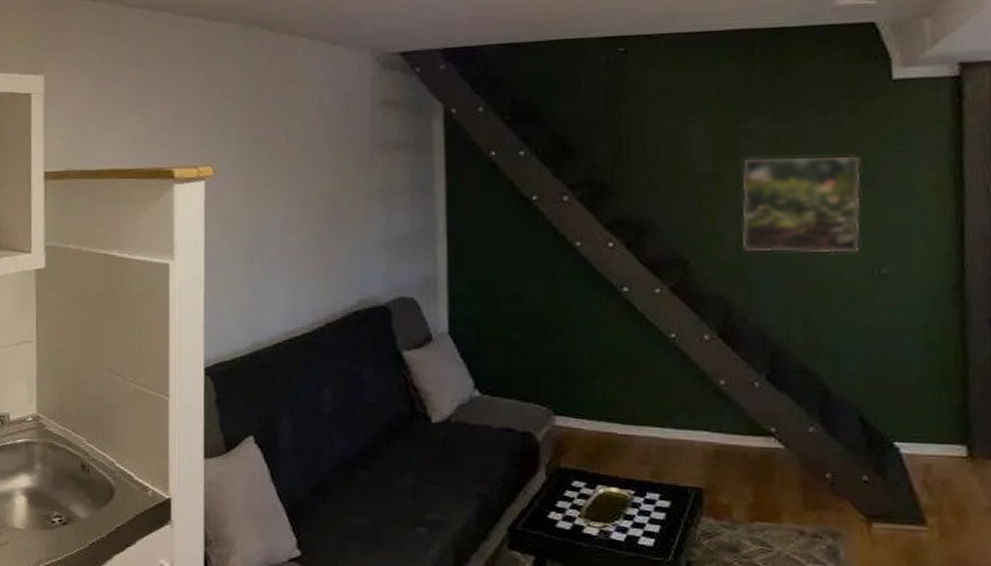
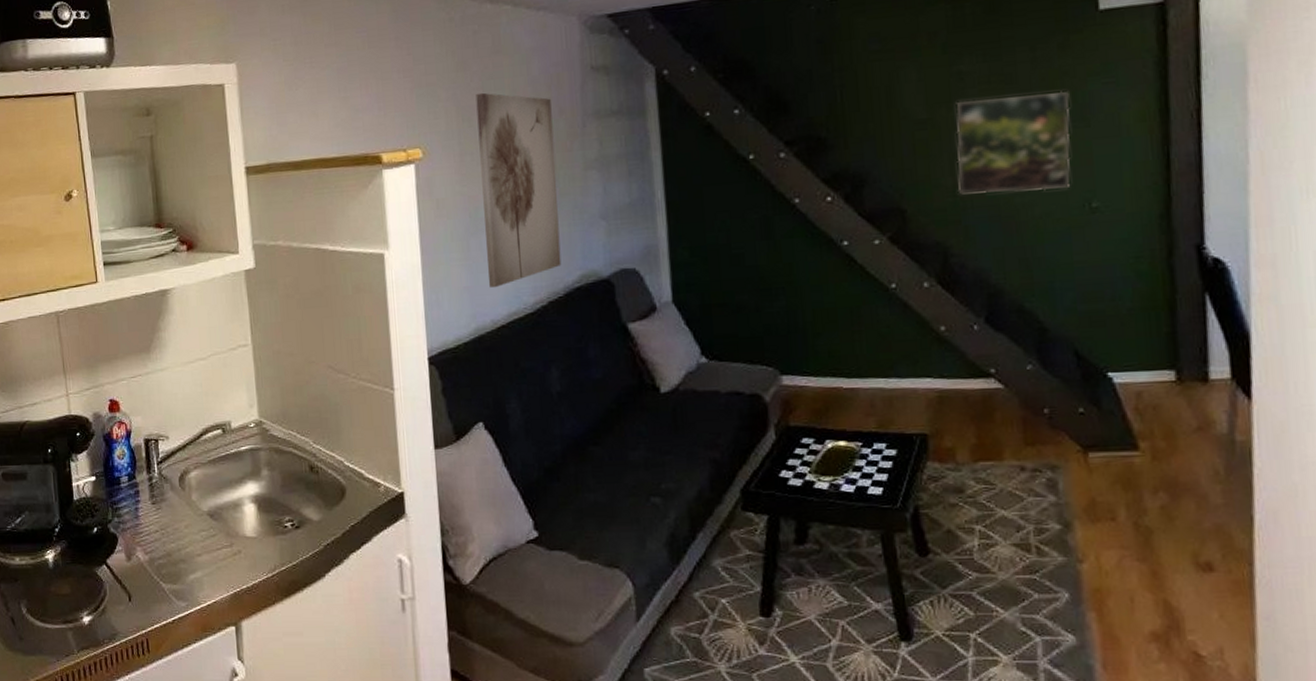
wall art: none [268,118,341,306] -> present [476,92,562,288]

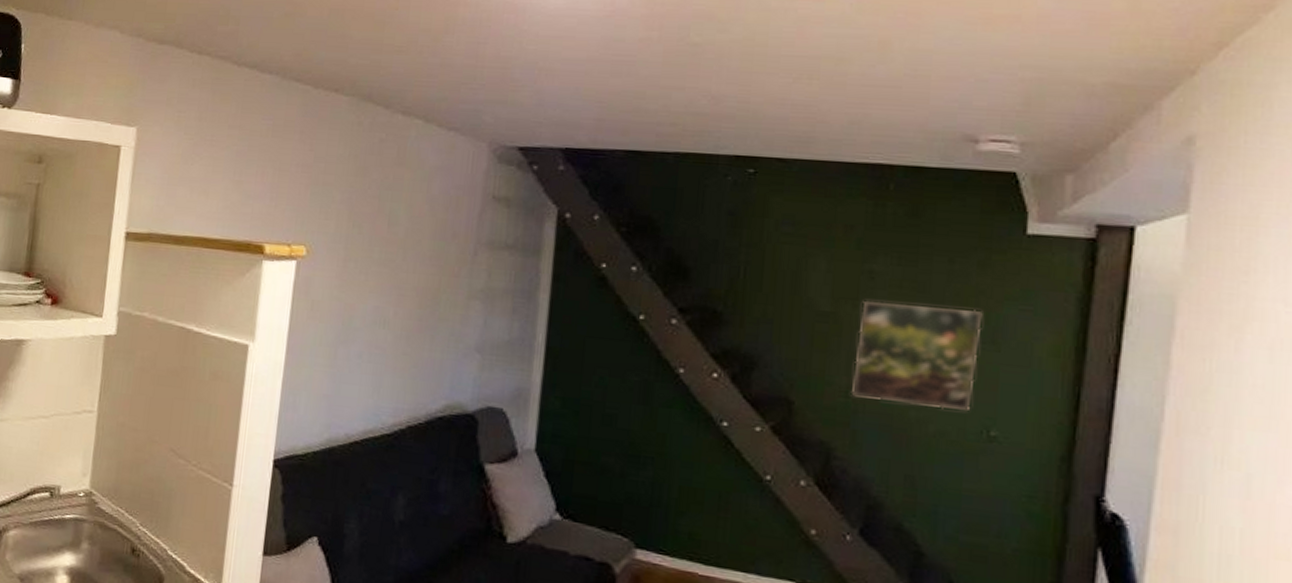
wall art: present [476,92,562,288] -> none [349,201,446,402]

